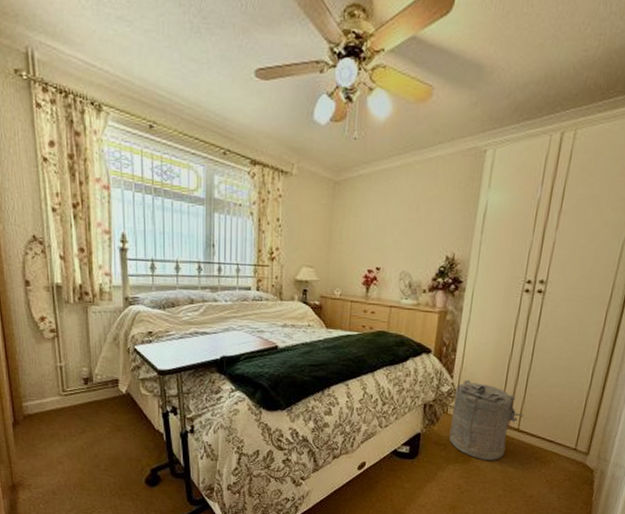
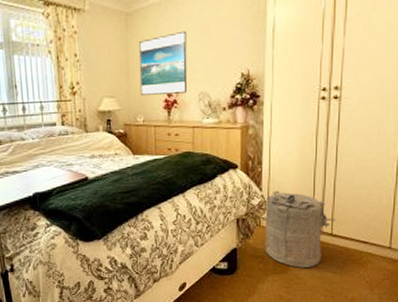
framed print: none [340,206,395,271] -> present [139,30,188,97]

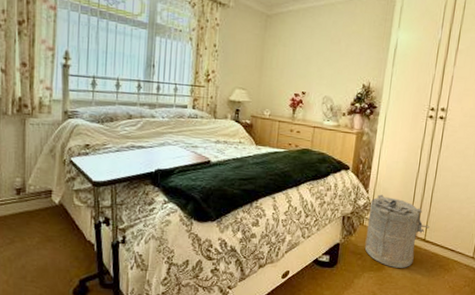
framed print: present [139,30,188,97] -> none [270,38,319,95]

